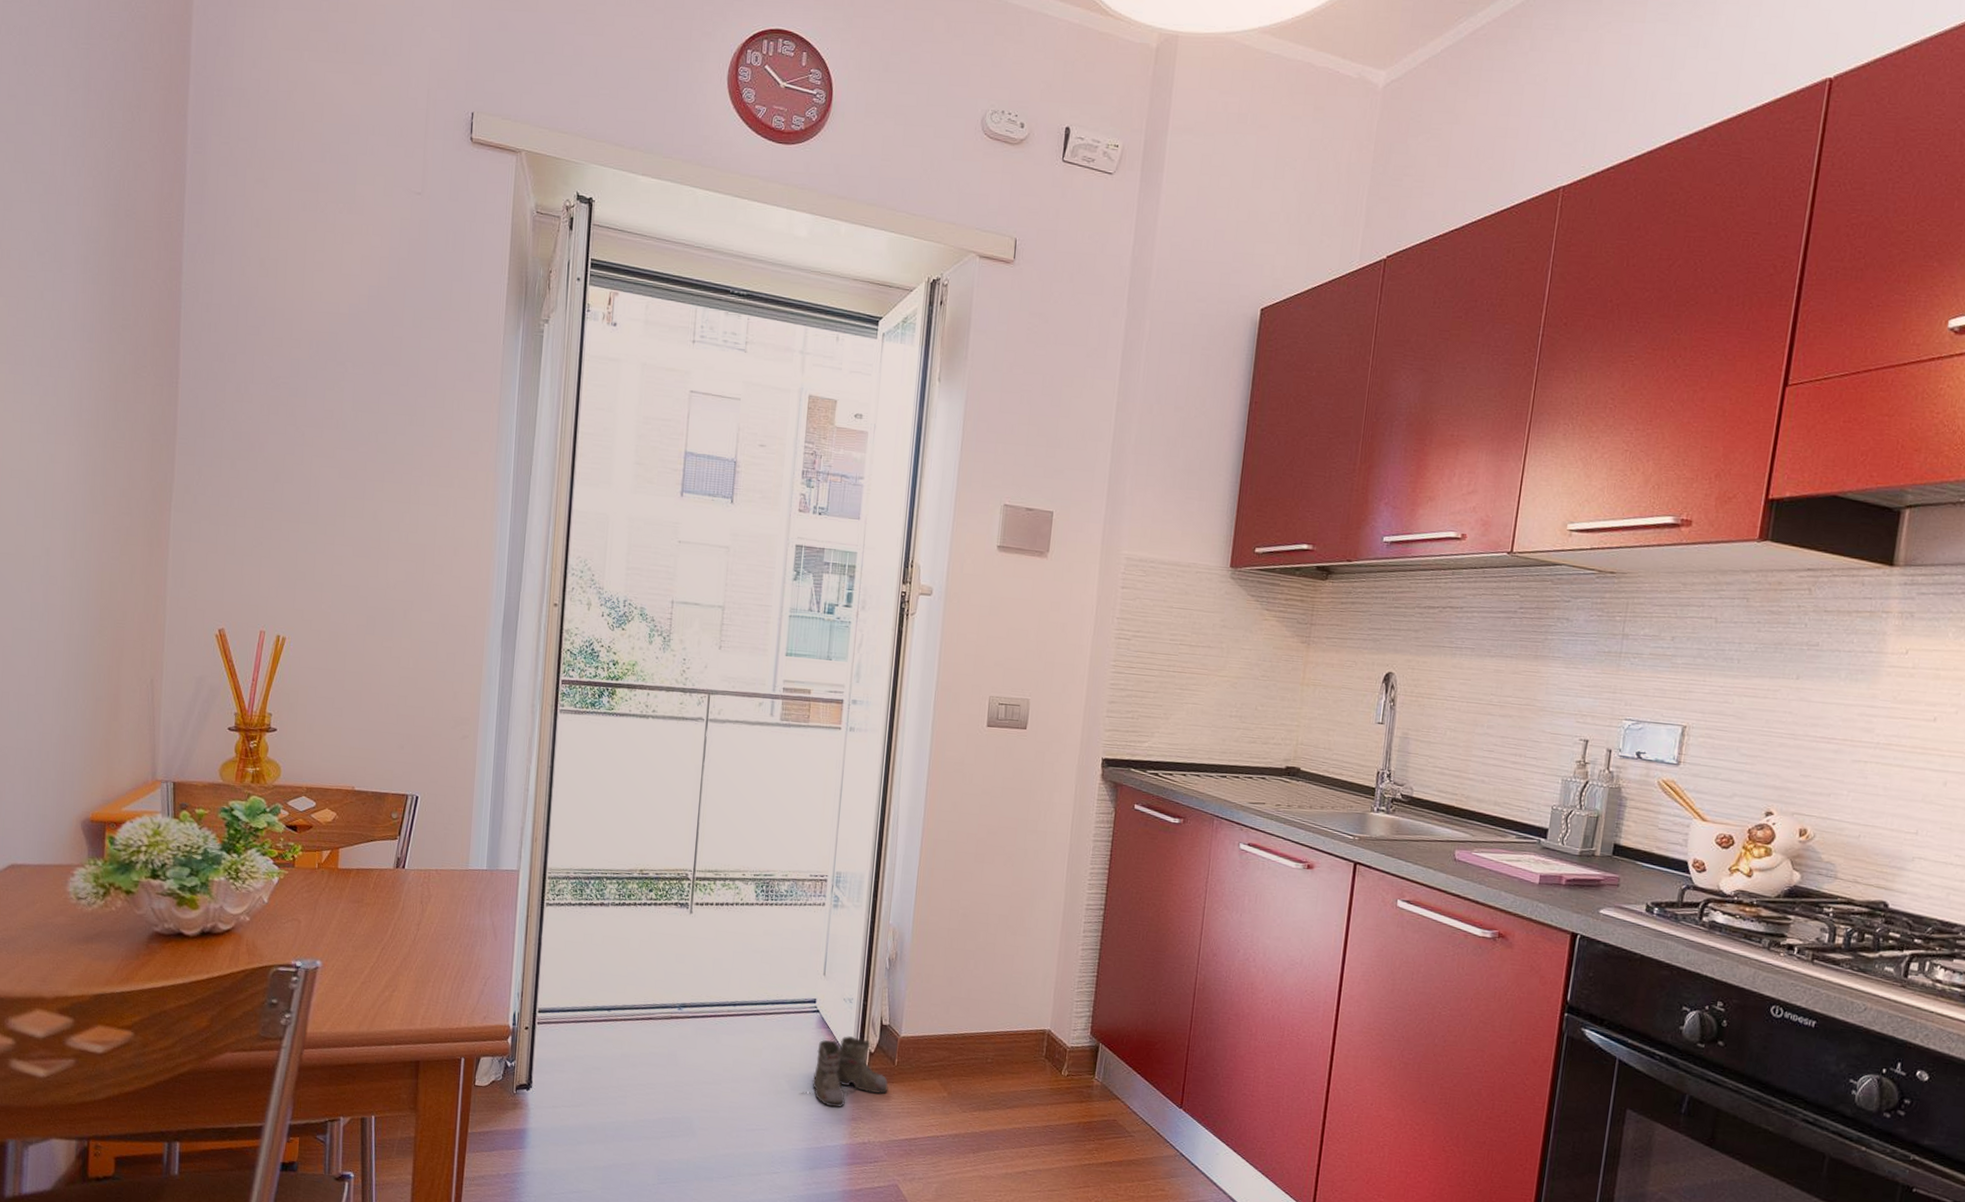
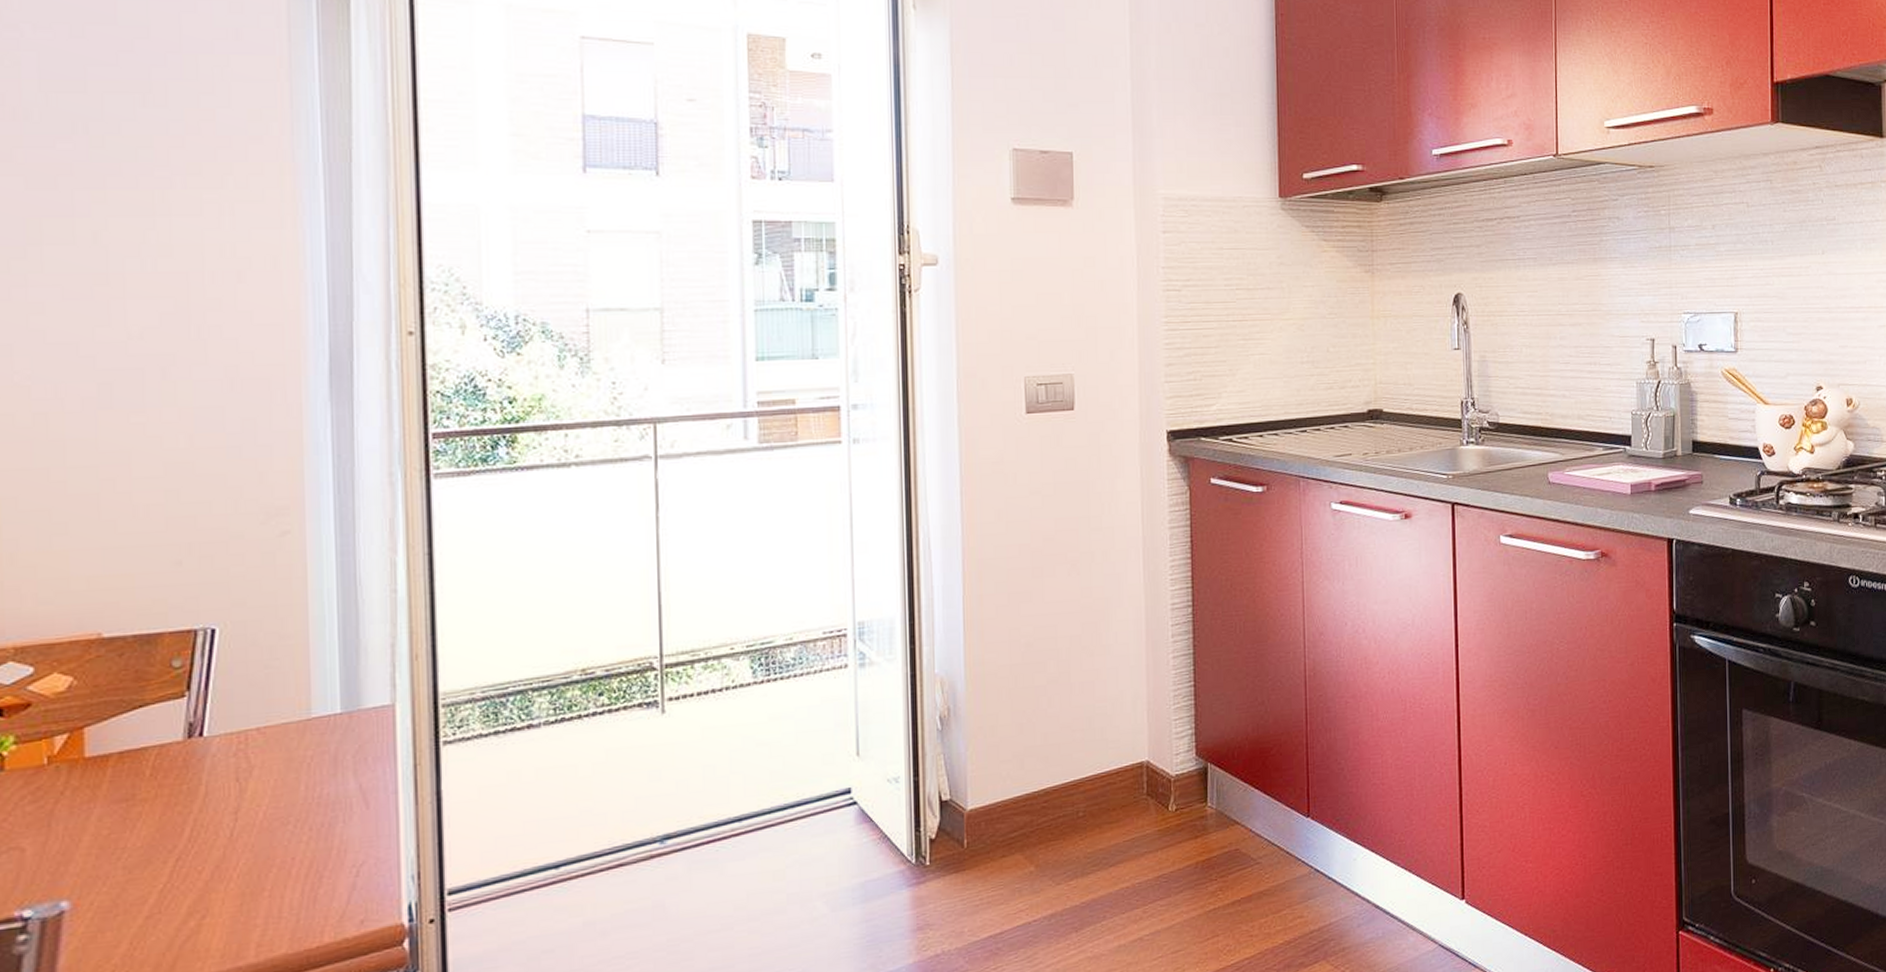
boots: present [799,1036,889,1108] -> none [843,824,960,921]

